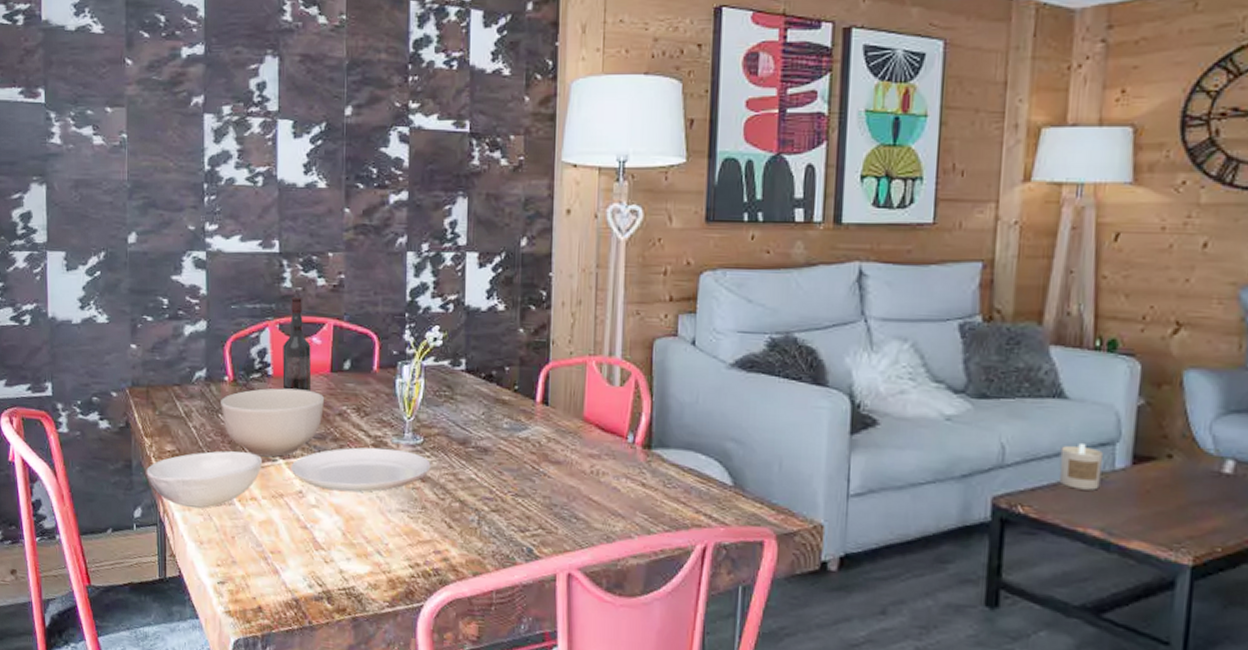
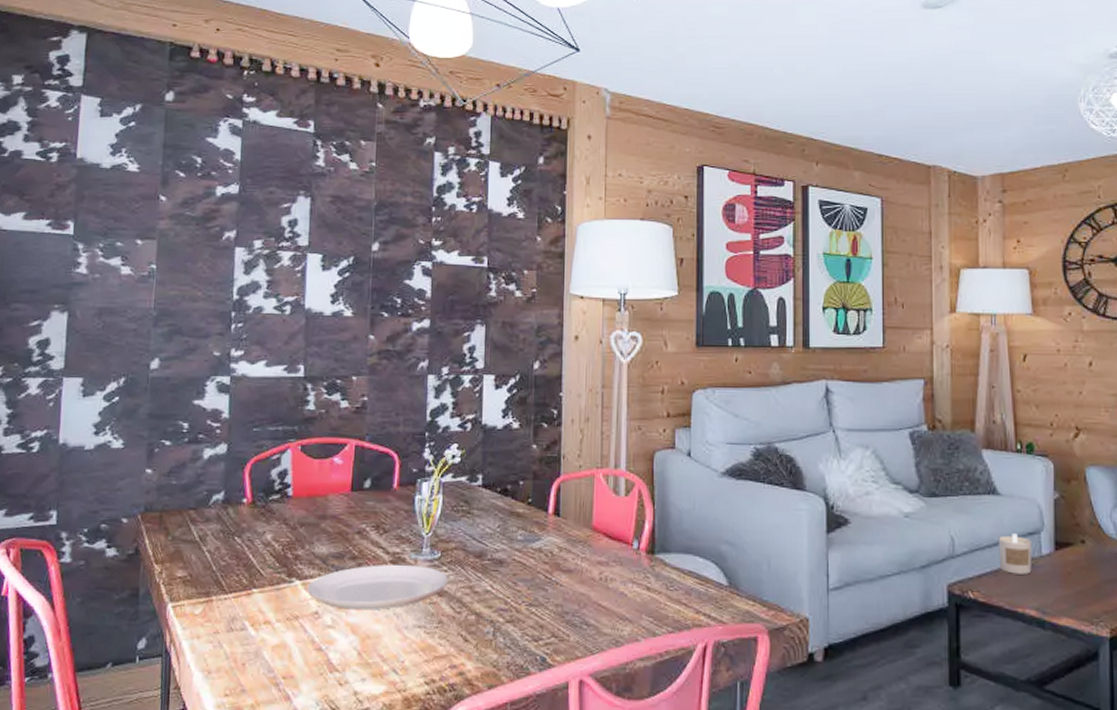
soup bowl: present [146,451,263,509] -> none [154,574,279,636]
bowl: present [221,388,325,457] -> none [237,508,345,579]
wine bottle: present [282,296,312,391] -> none [302,418,332,511]

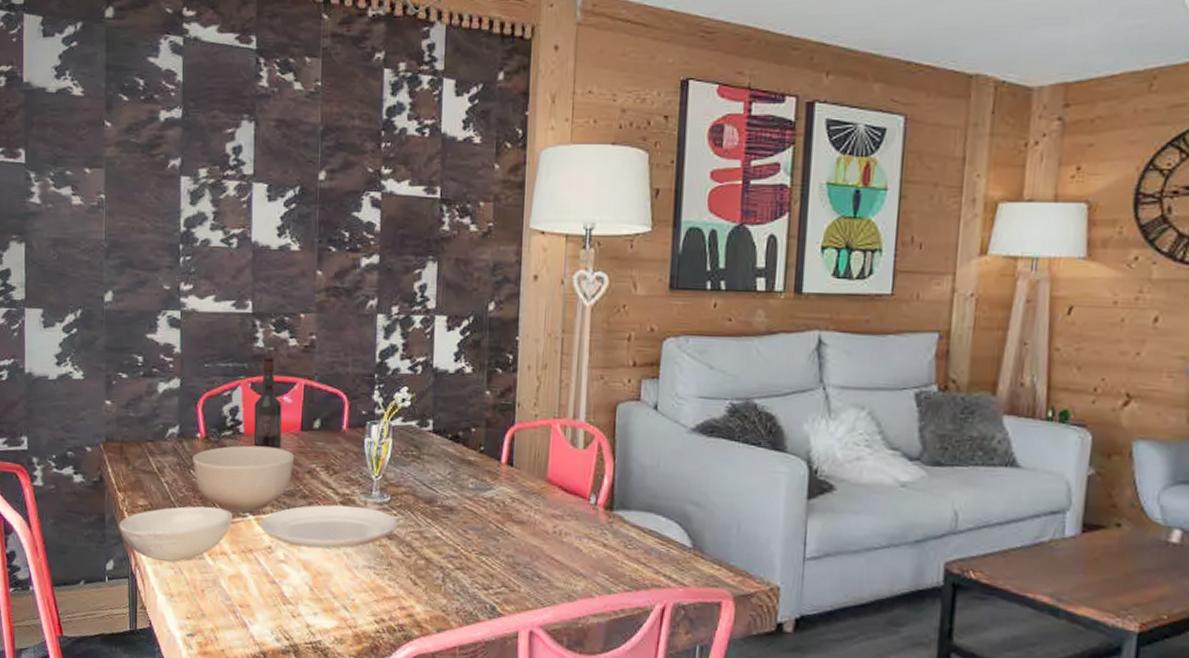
soup bowl: none [154,574,279,636] -> present [119,506,233,562]
bowl: none [237,508,345,579] -> present [193,445,295,513]
wine bottle: none [302,418,332,511] -> present [253,356,282,449]
candle: present [998,534,1032,575] -> none [1010,511,1053,557]

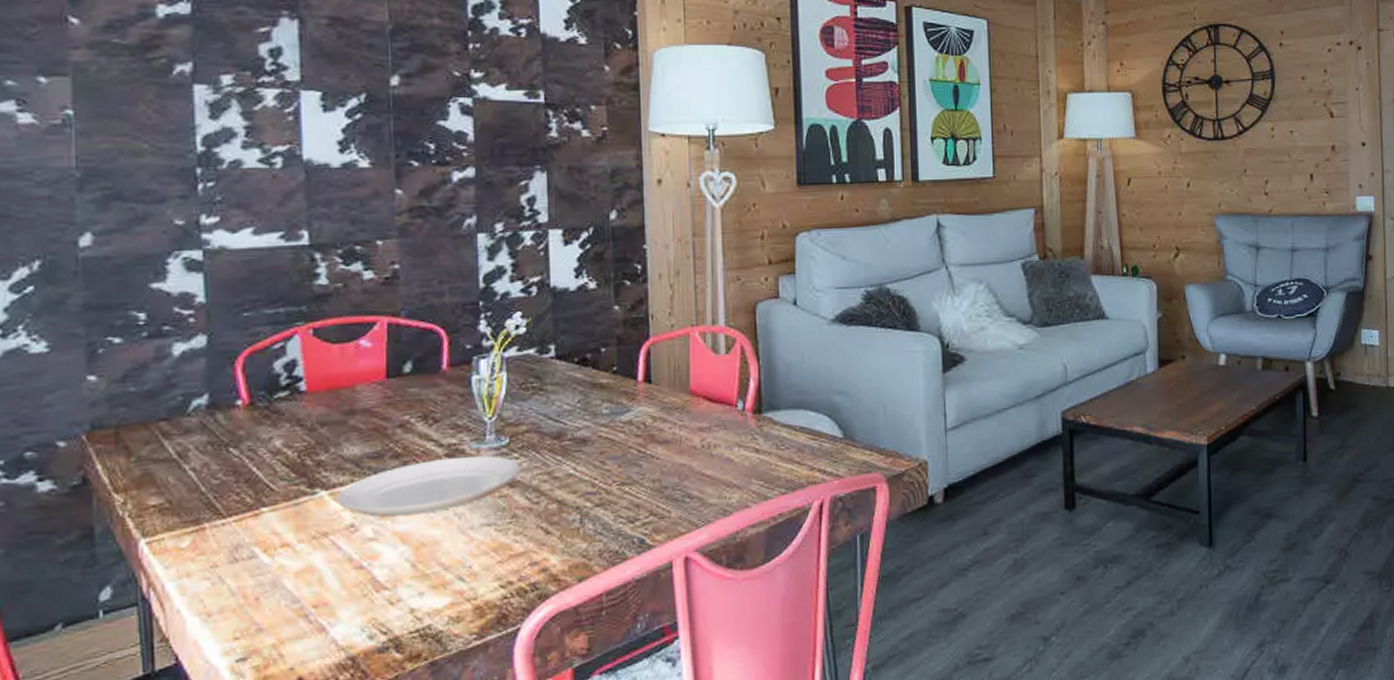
soup bowl: present [119,506,233,562] -> none [118,489,297,573]
bowl: present [193,445,295,513] -> none [232,402,380,492]
wine bottle: present [253,356,282,449] -> none [319,294,362,406]

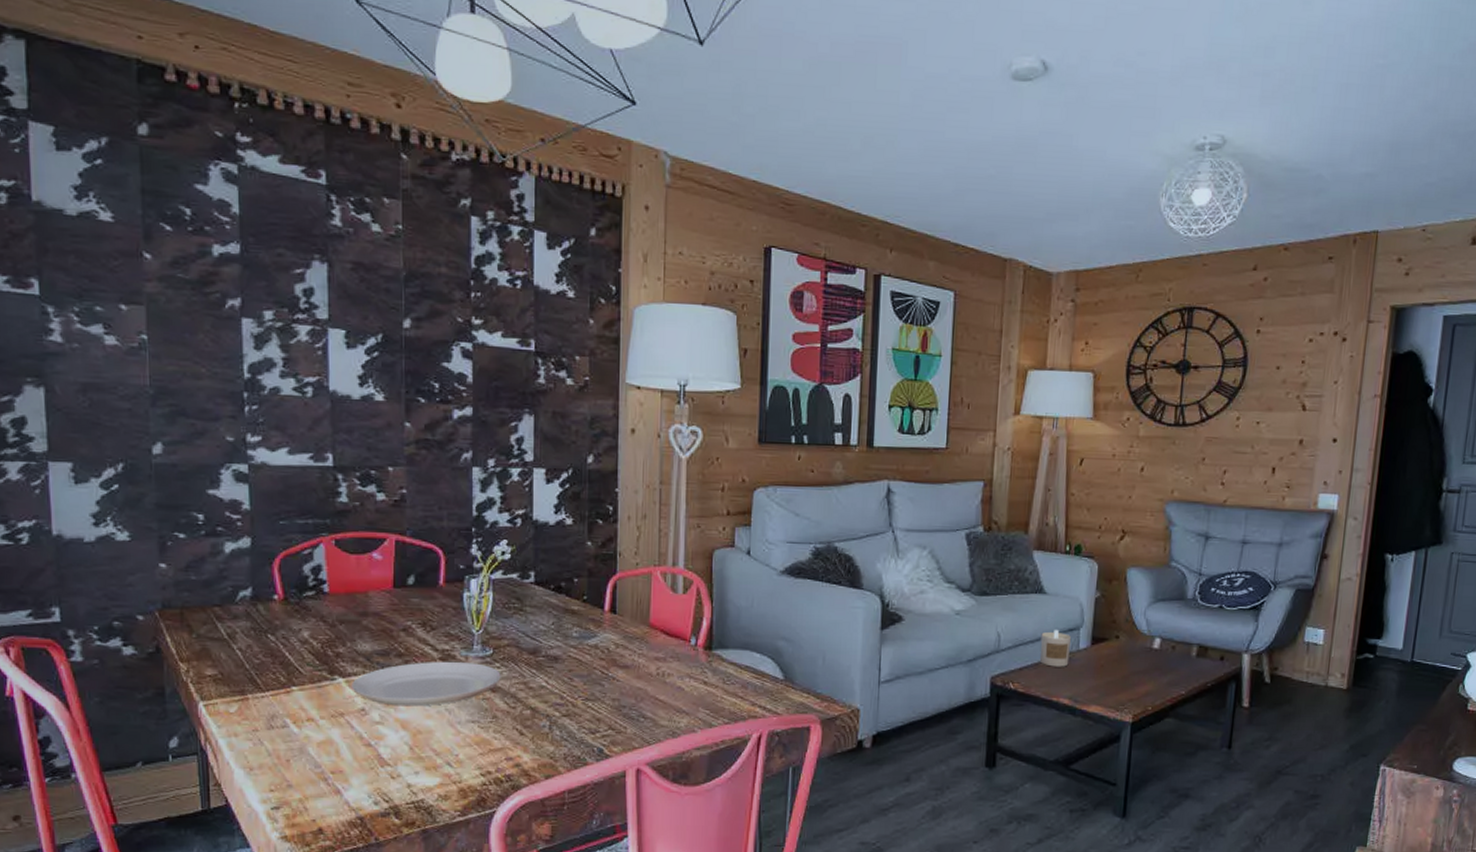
candle: none [1107,356,1138,395] -> present [1039,630,1071,667]

